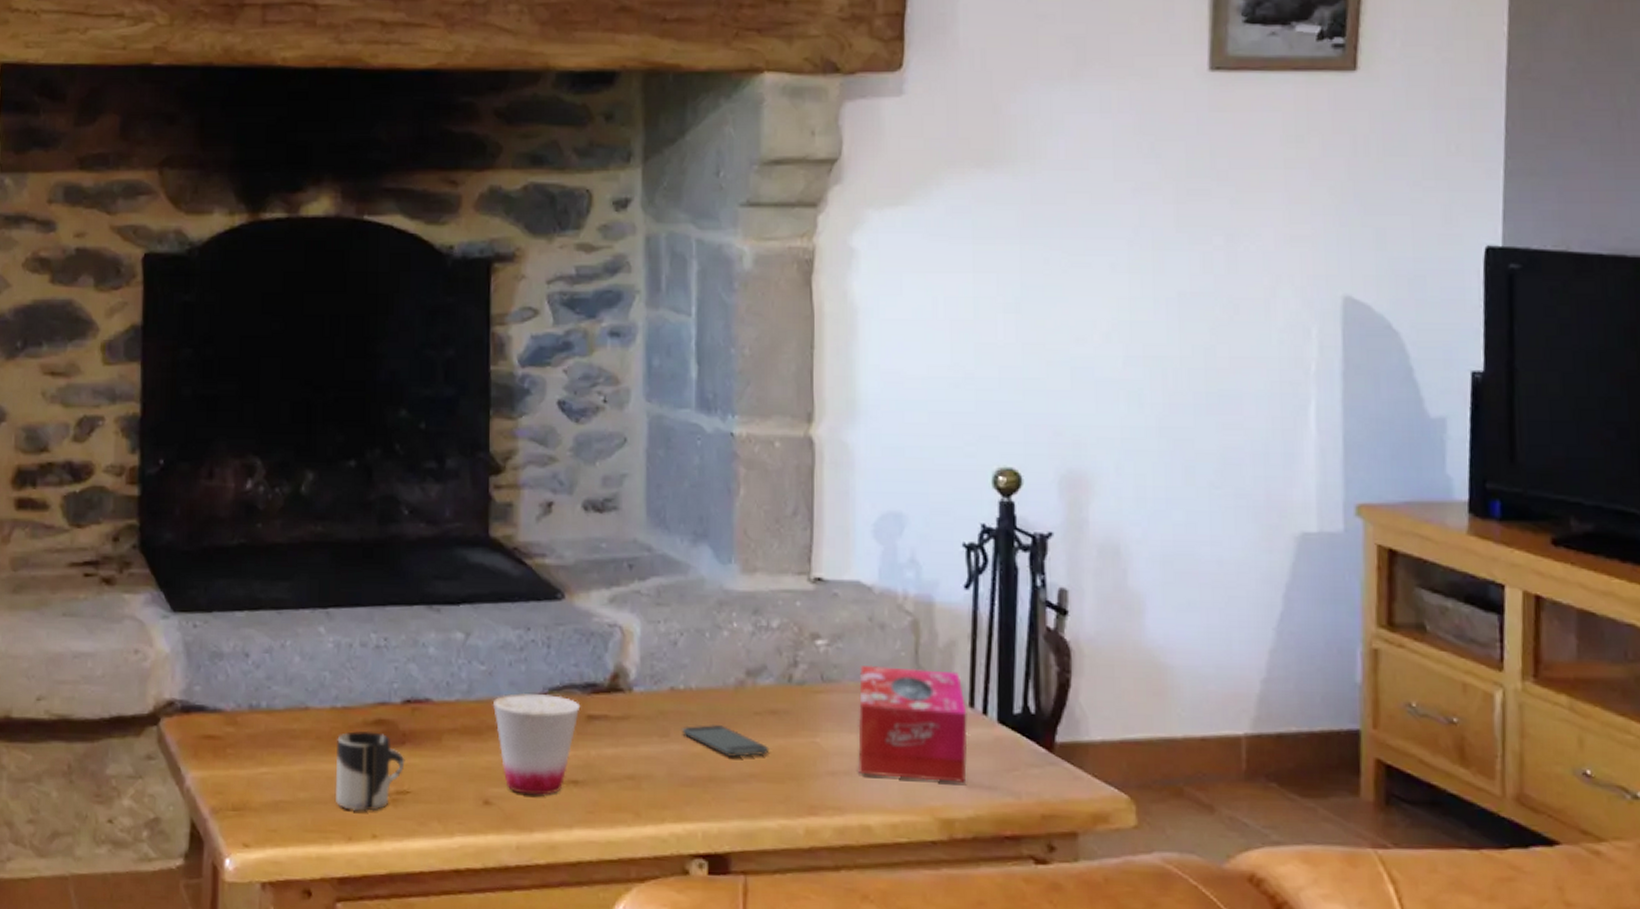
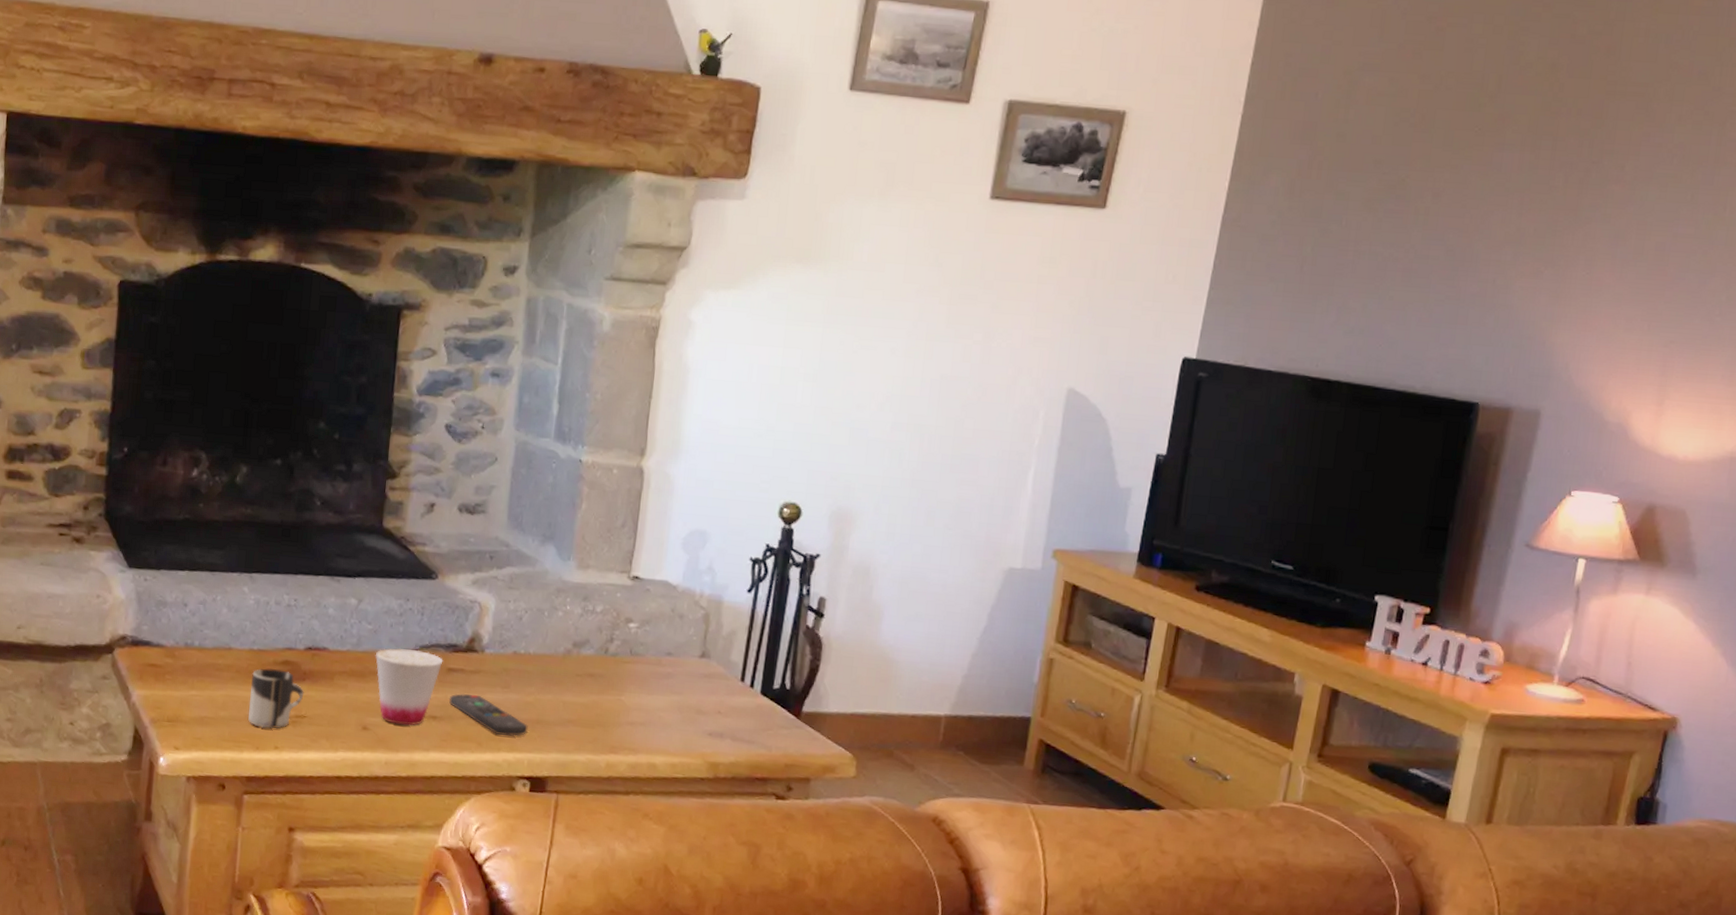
remote control: none [592,747,698,801] -> present [449,693,528,737]
smartphone: present [682,725,770,758] -> none [520,681,585,708]
tissue box: present [858,665,968,783] -> none [651,645,739,737]

